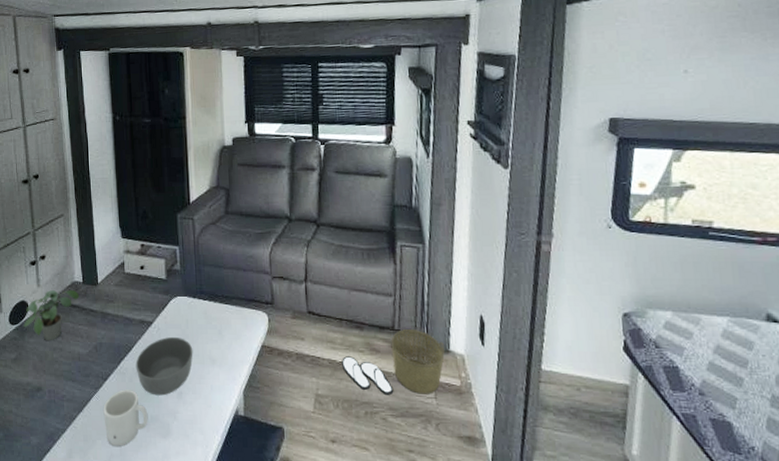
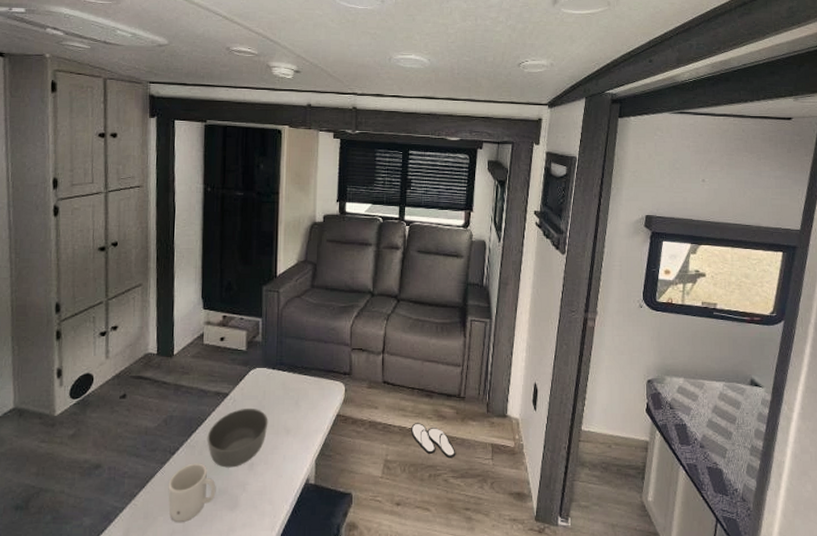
potted plant: present [23,290,80,341] -> none [86,362,153,416]
basket: present [390,329,445,394] -> none [456,397,502,456]

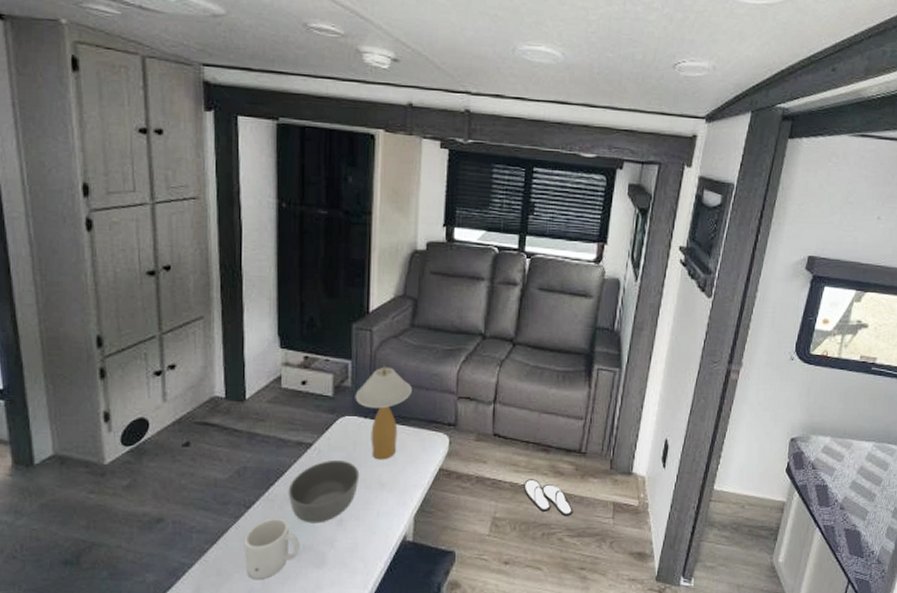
table lamp: none [264,321,313,407] -> present [355,364,412,460]

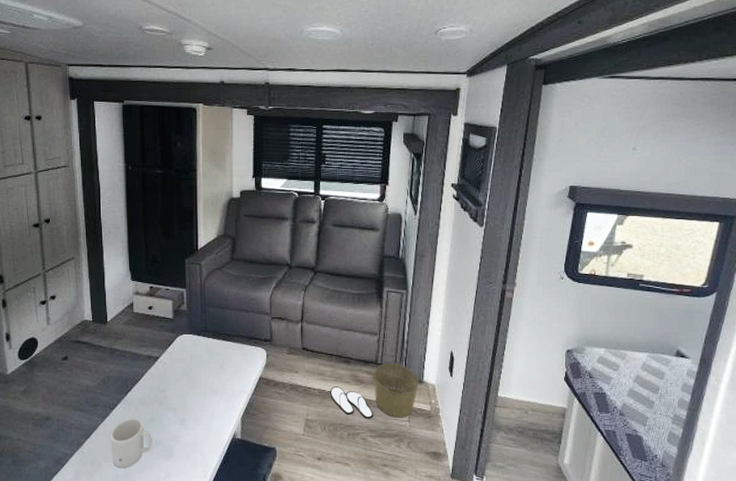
bowl: present [288,459,360,523] -> none [142,370,196,423]
table lamp: present [355,364,412,460] -> none [190,291,234,370]
basket: none [576,452,628,515] -> present [373,363,419,418]

